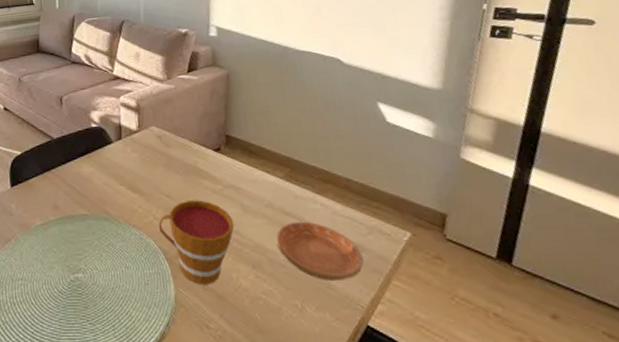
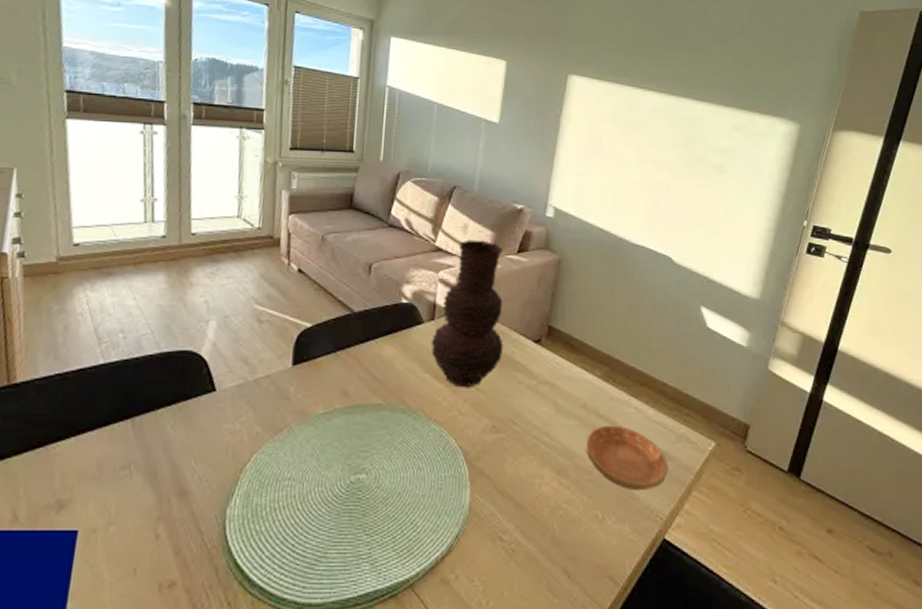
vase: none [121,64,187,196] -> present [430,239,504,388]
cup: present [158,200,235,285] -> none [462,395,544,491]

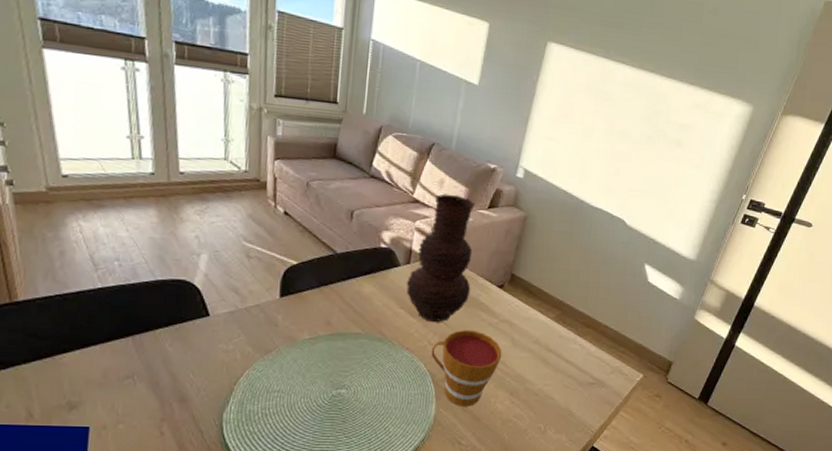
cup: none [462,395,544,491] -> present [431,330,502,407]
saucer: present [585,425,668,490] -> none [535,357,602,409]

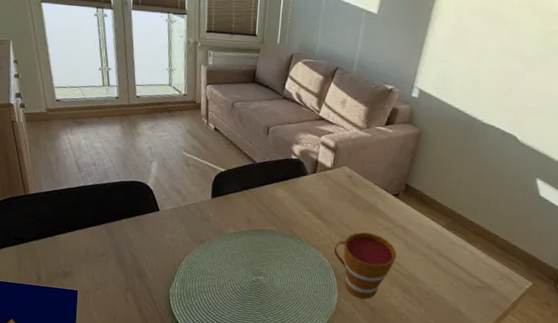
vase: present [406,193,475,323] -> none [313,112,374,225]

